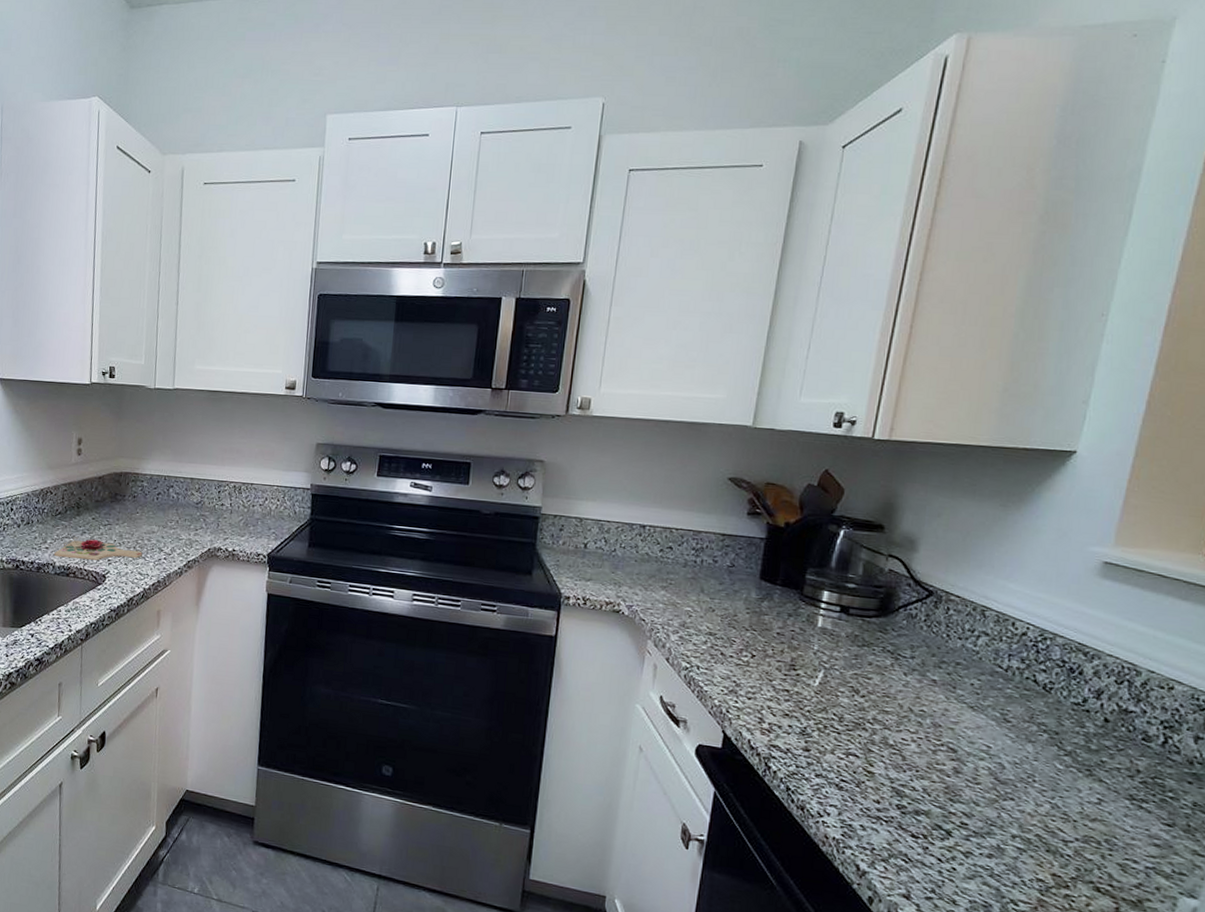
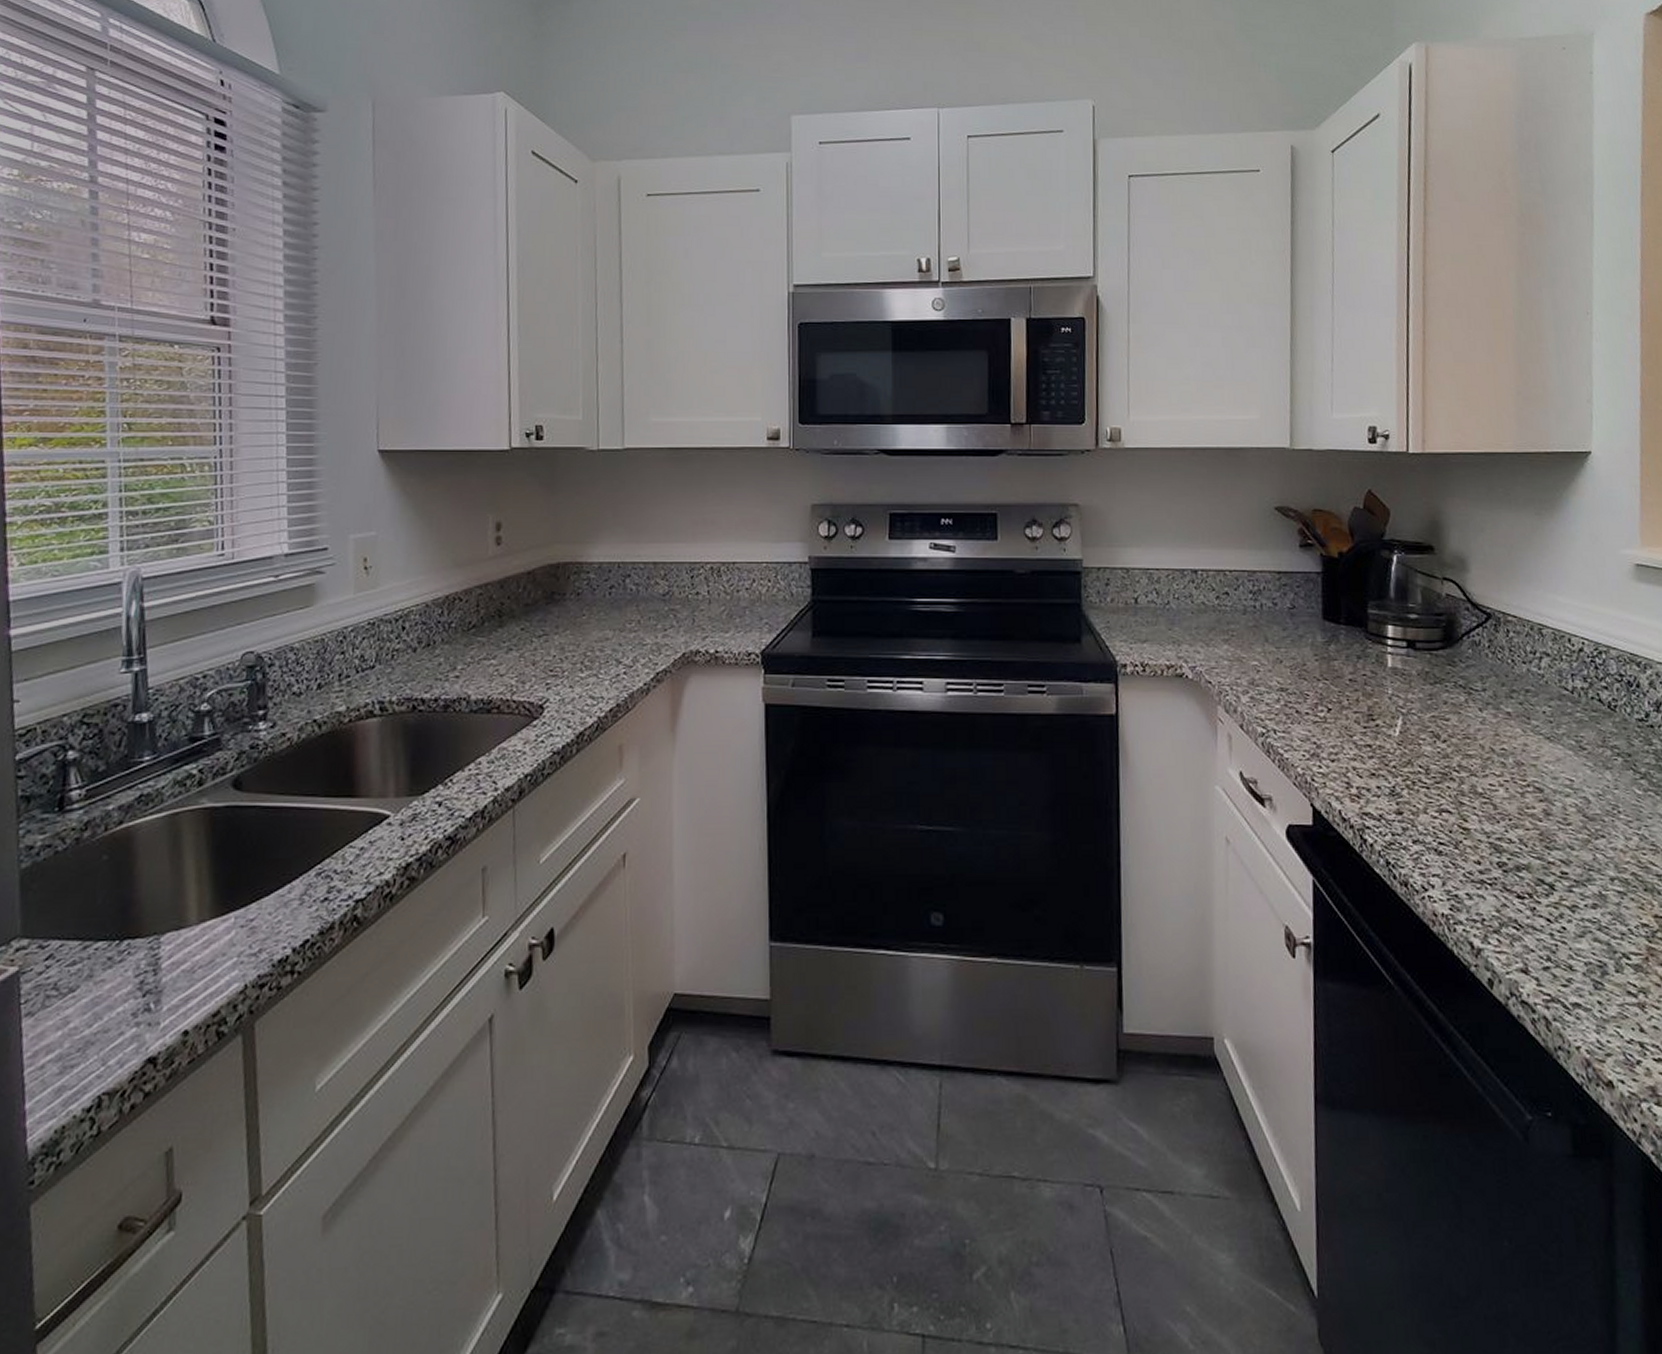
cutting board: present [54,537,143,561] -> none [467,657,594,688]

